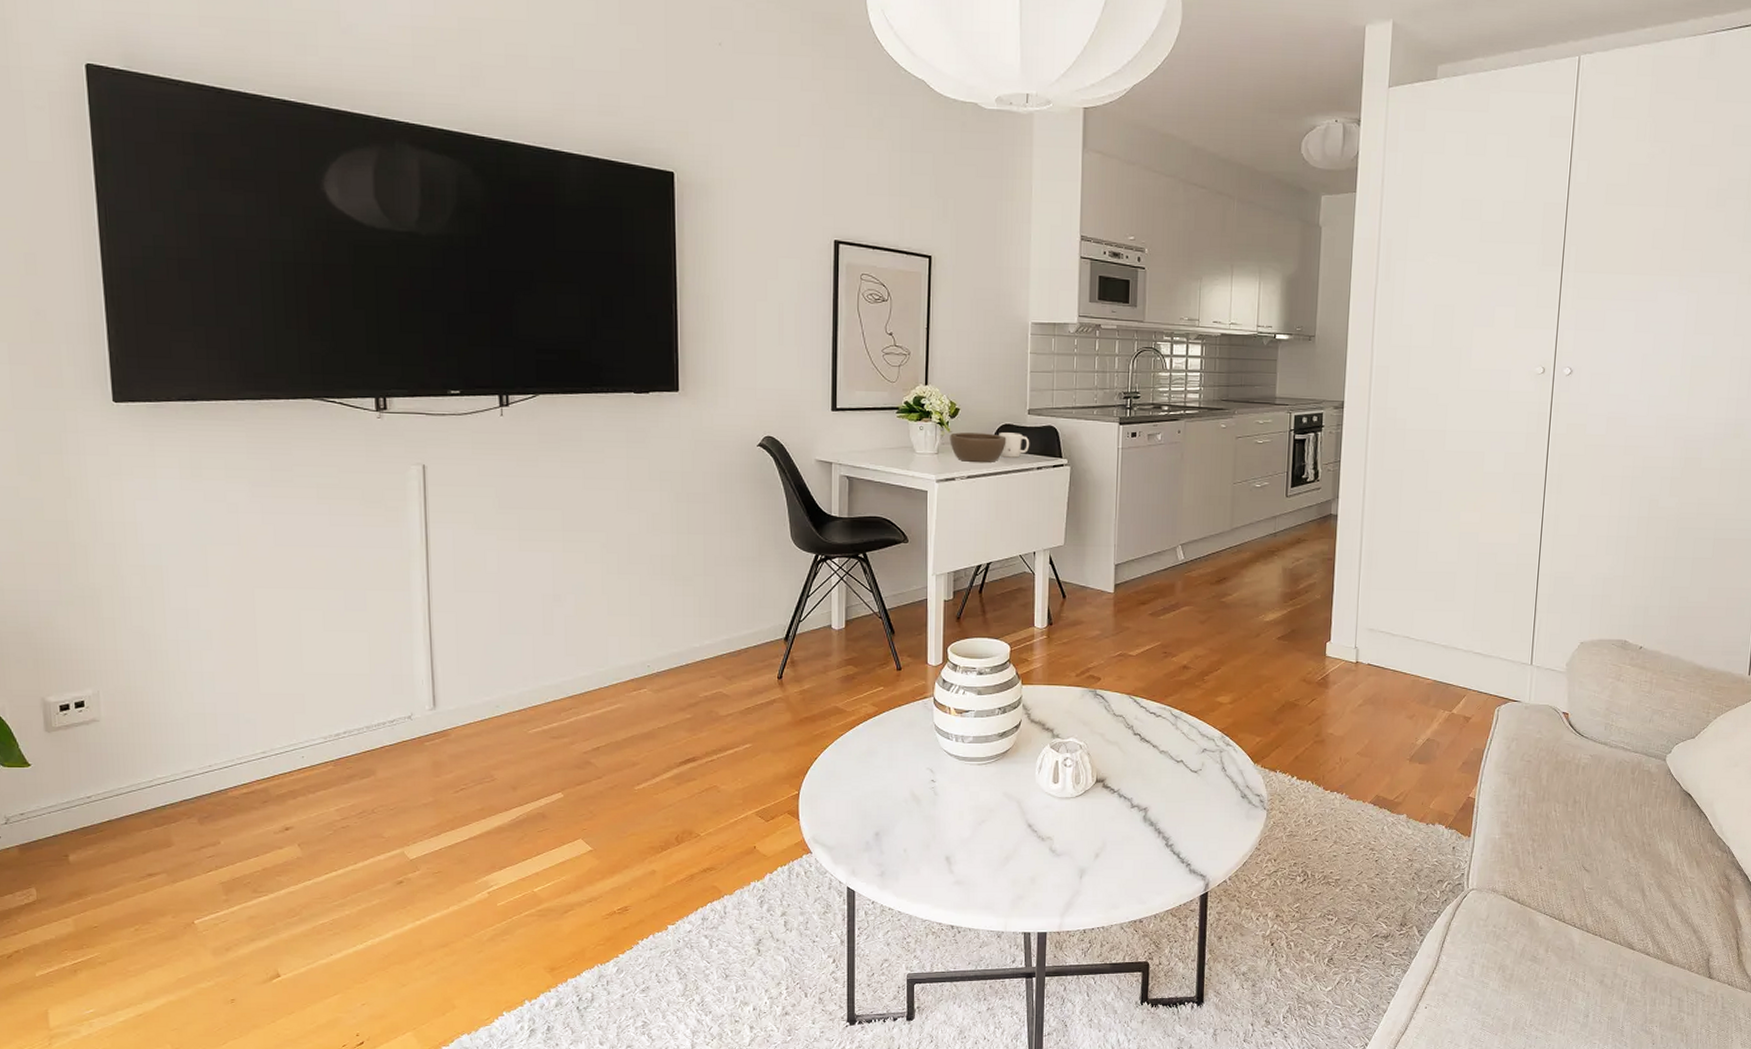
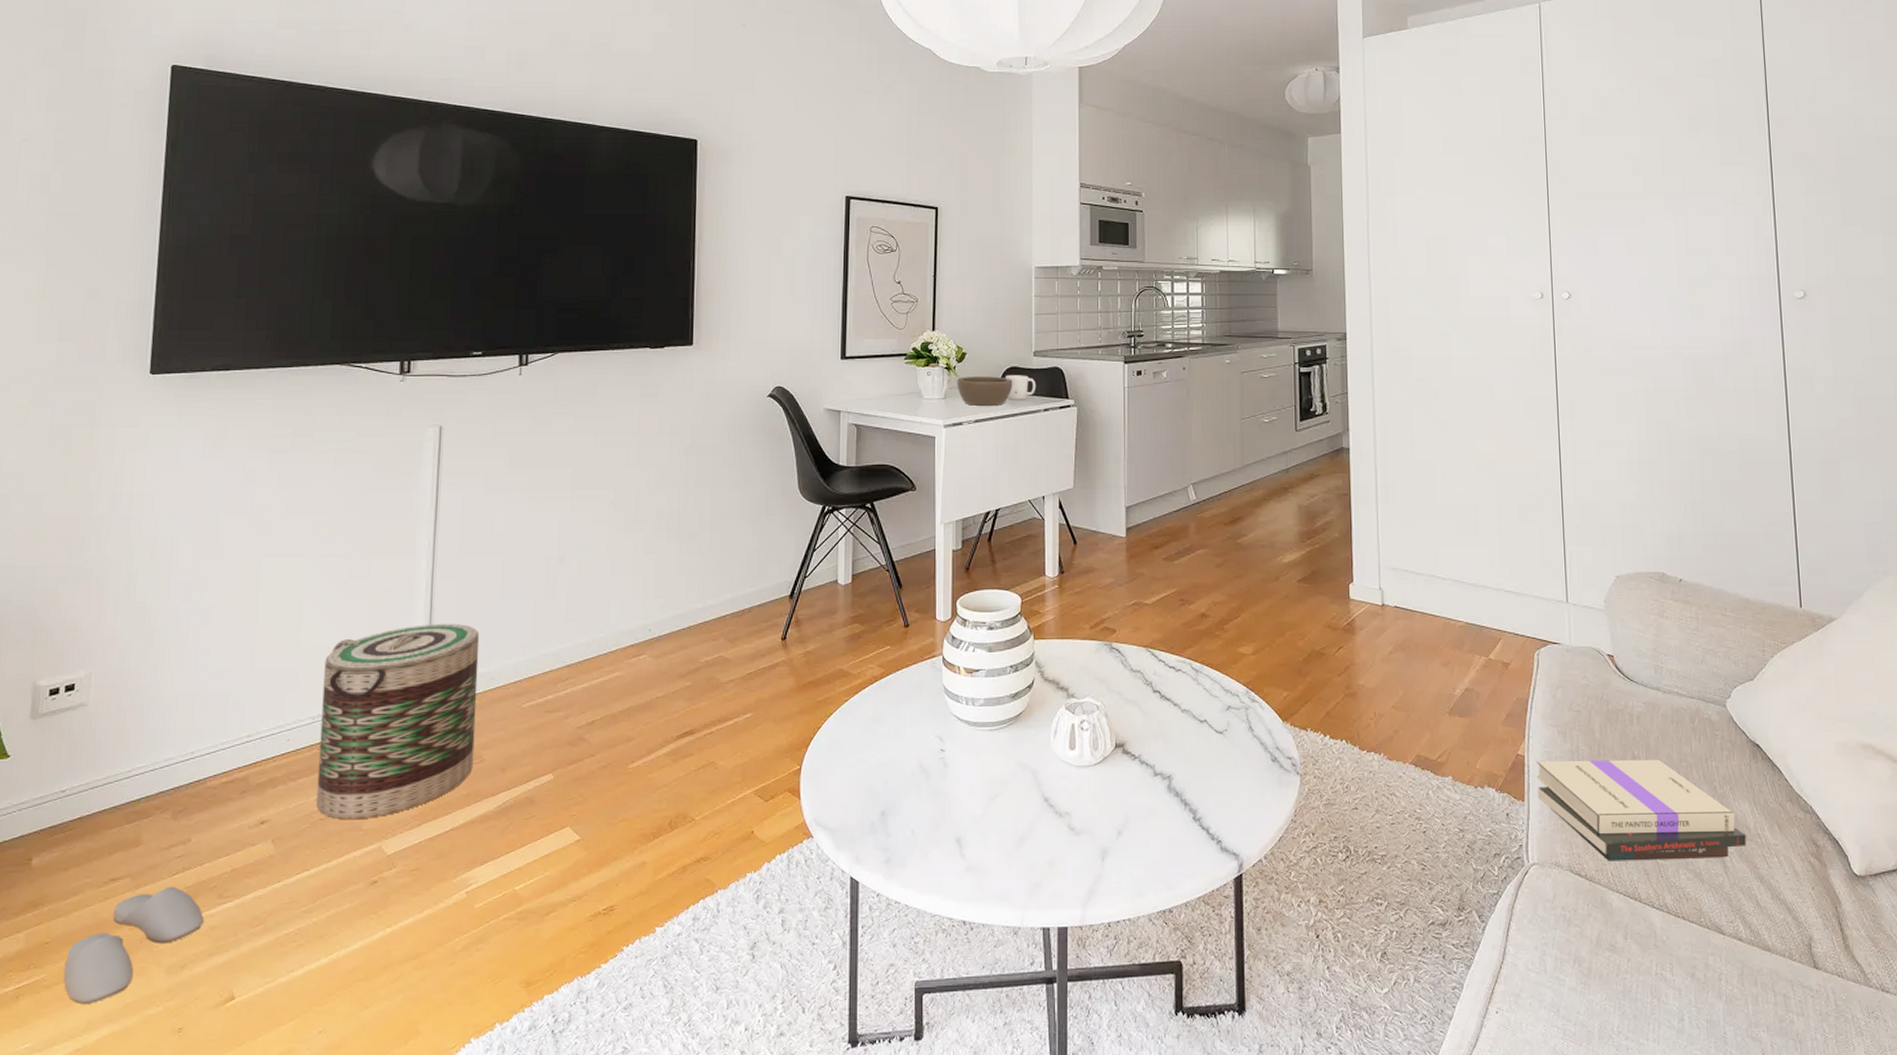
slippers: none [115,881,243,979] -> present [63,886,204,1005]
basket: none [330,654,485,829] -> present [316,623,480,820]
books: none [1482,803,1666,889] -> present [1536,759,1746,861]

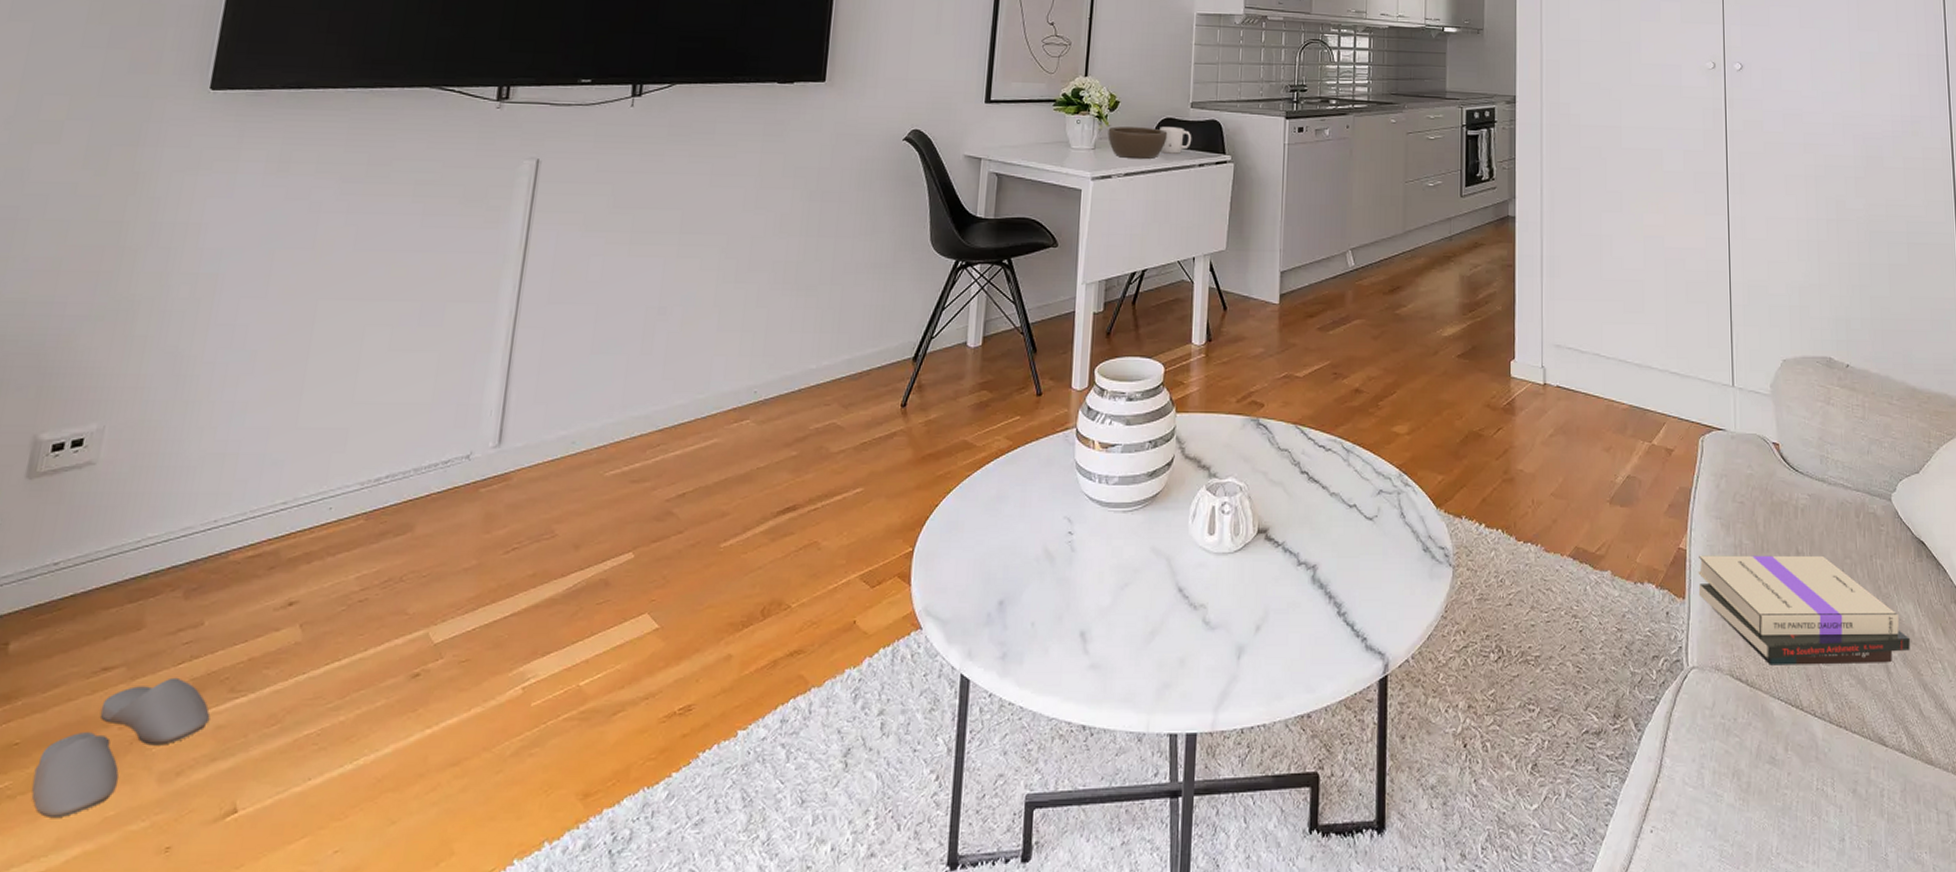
basket: present [316,623,480,820] -> none [356,379,563,602]

